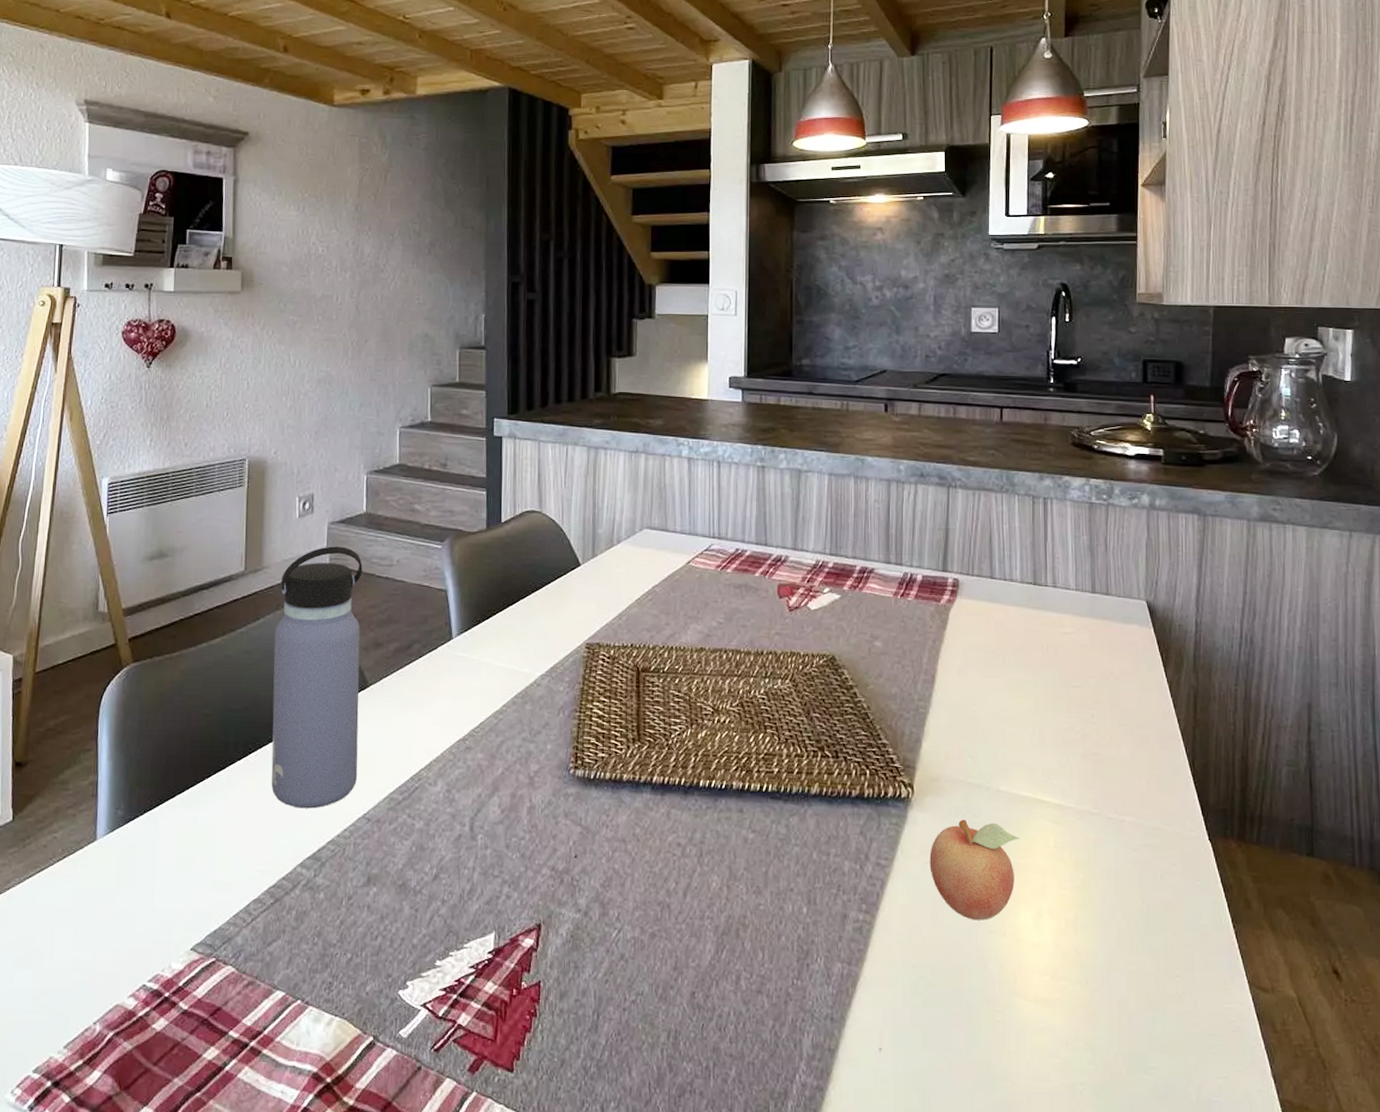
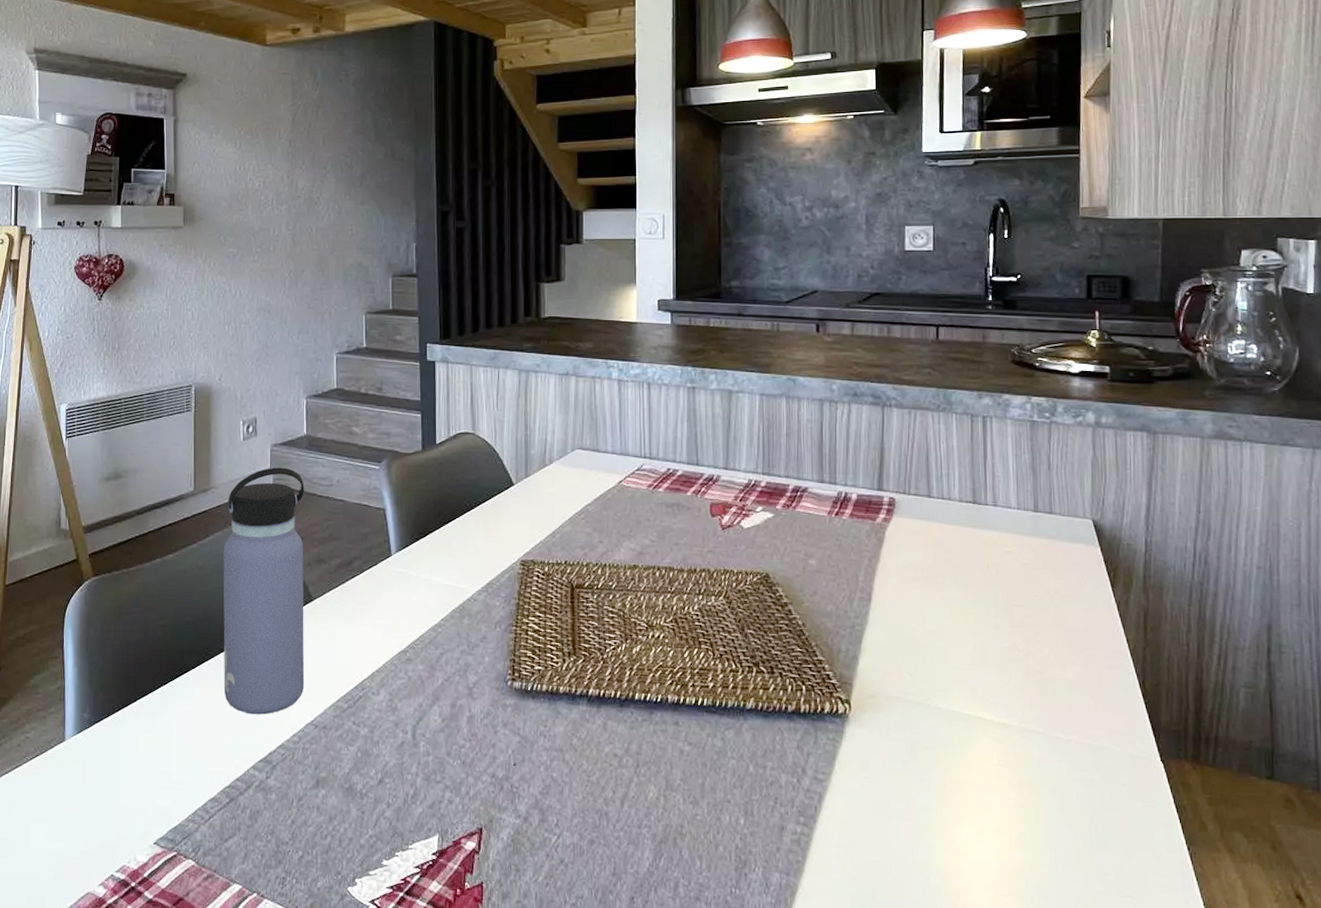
fruit: present [929,819,1020,921] -> none [868,736,961,836]

